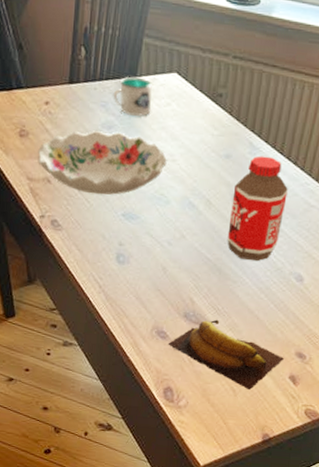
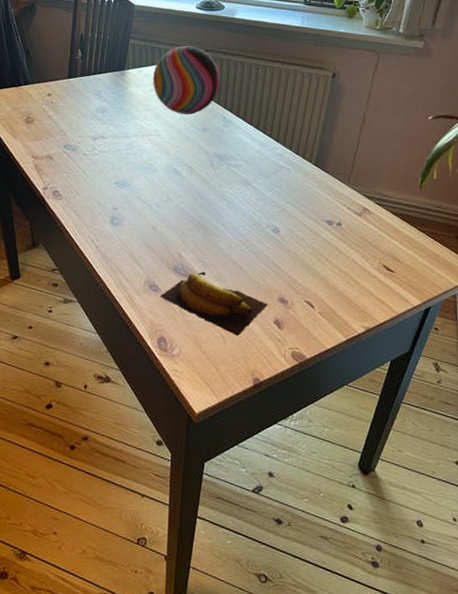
decorative bowl: present [37,130,167,195] -> none [41,114,153,167]
mug: present [113,76,153,117] -> none [105,70,139,101]
decorative ball: none [169,49,250,137] -> present [152,45,220,114]
bottle: present [227,155,288,262] -> none [208,127,259,218]

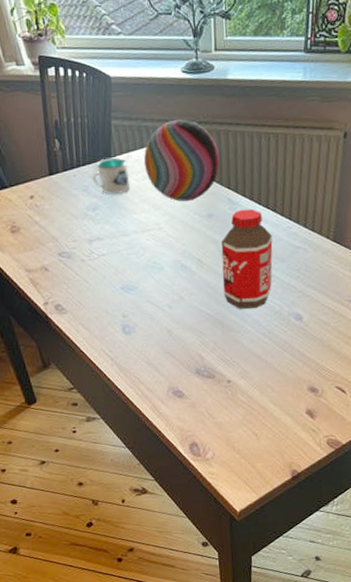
mug: none [105,70,139,101] -> present [92,157,131,194]
banana: present [160,271,268,336] -> none [185,370,298,431]
bottle: none [208,127,259,218] -> present [221,208,273,309]

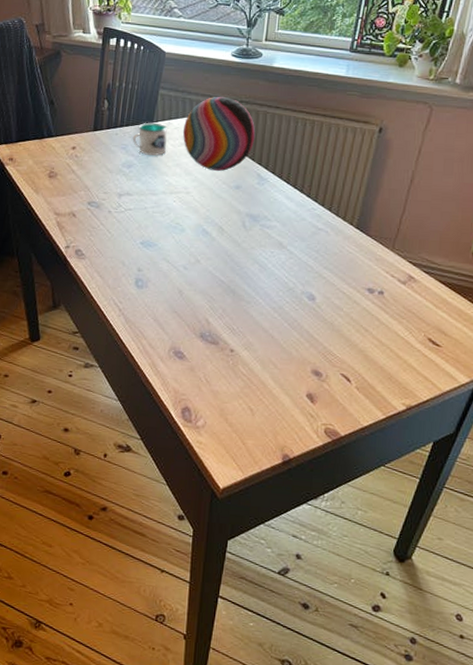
bottle: present [221,208,273,309] -> none [239,185,296,283]

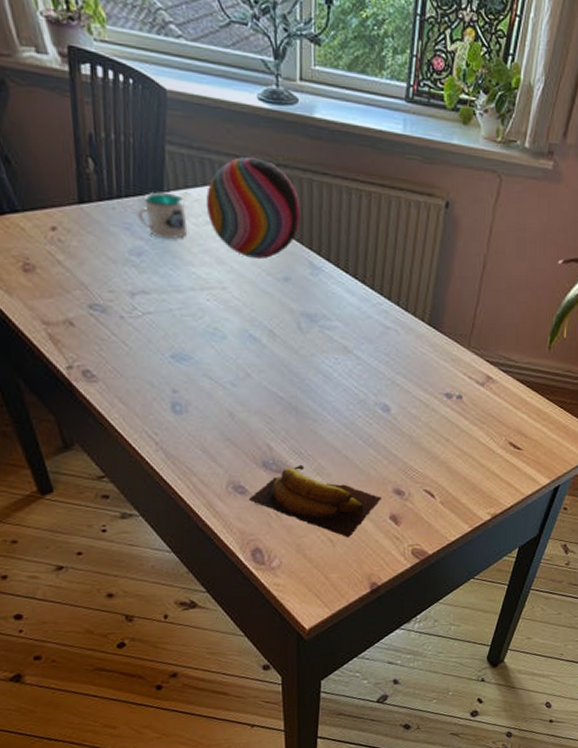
banana: none [185,339,300,409] -> present [248,464,381,537]

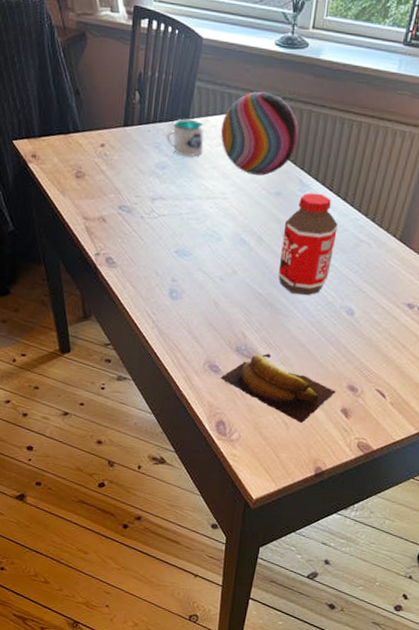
bottle: none [299,276,360,395] -> present [278,192,338,296]

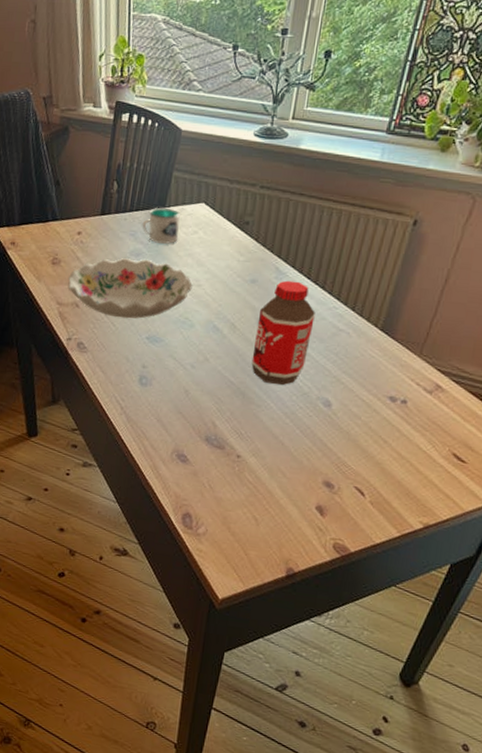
decorative bowl: none [93,170,219,233] -> present [67,257,192,319]
decorative ball: present [220,91,299,176] -> none [196,180,277,263]
banana: present [220,353,336,423] -> none [188,444,310,519]

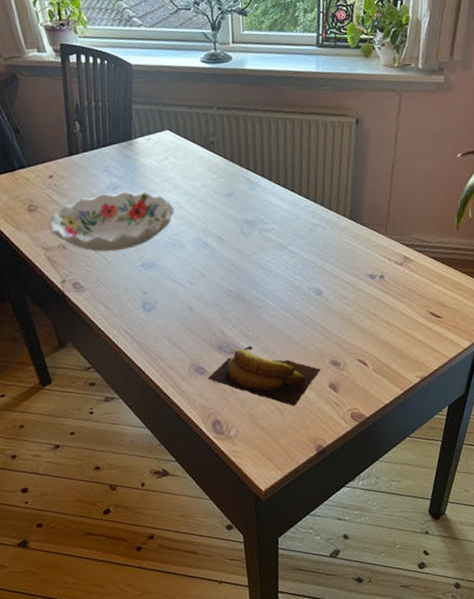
mug: present [142,207,181,244] -> none [112,139,151,174]
banana: none [188,444,310,519] -> present [207,345,321,406]
bottle: present [251,280,315,386] -> none [242,188,292,285]

